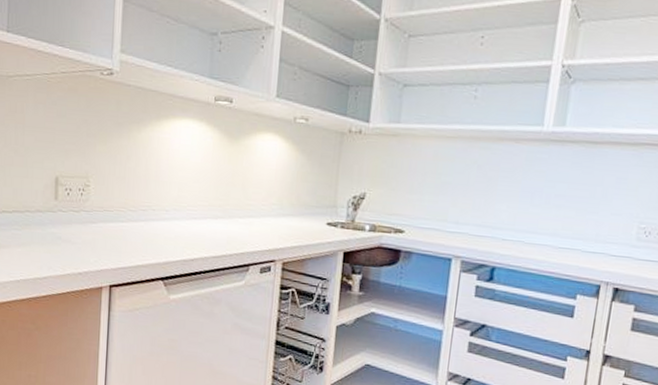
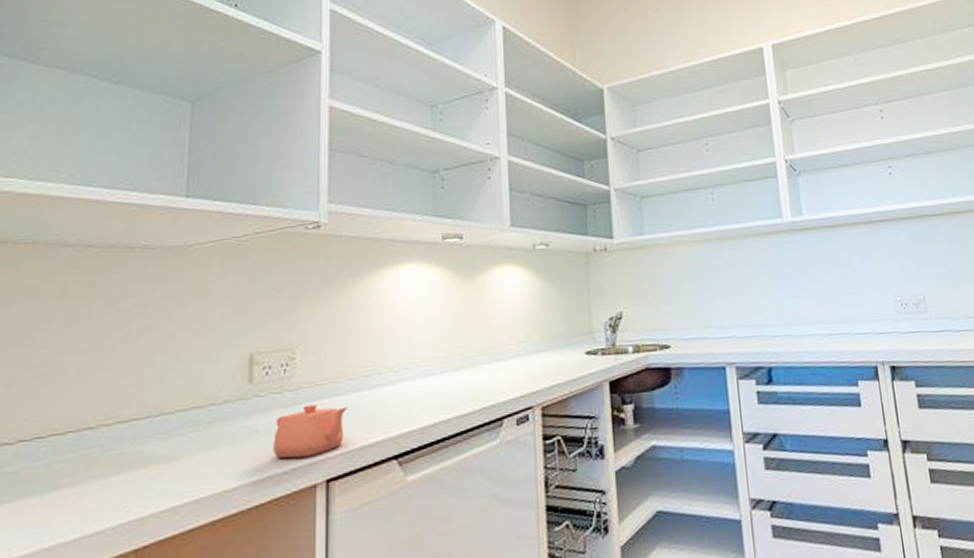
teapot: none [72,225,128,266] -> present [273,404,348,459]

